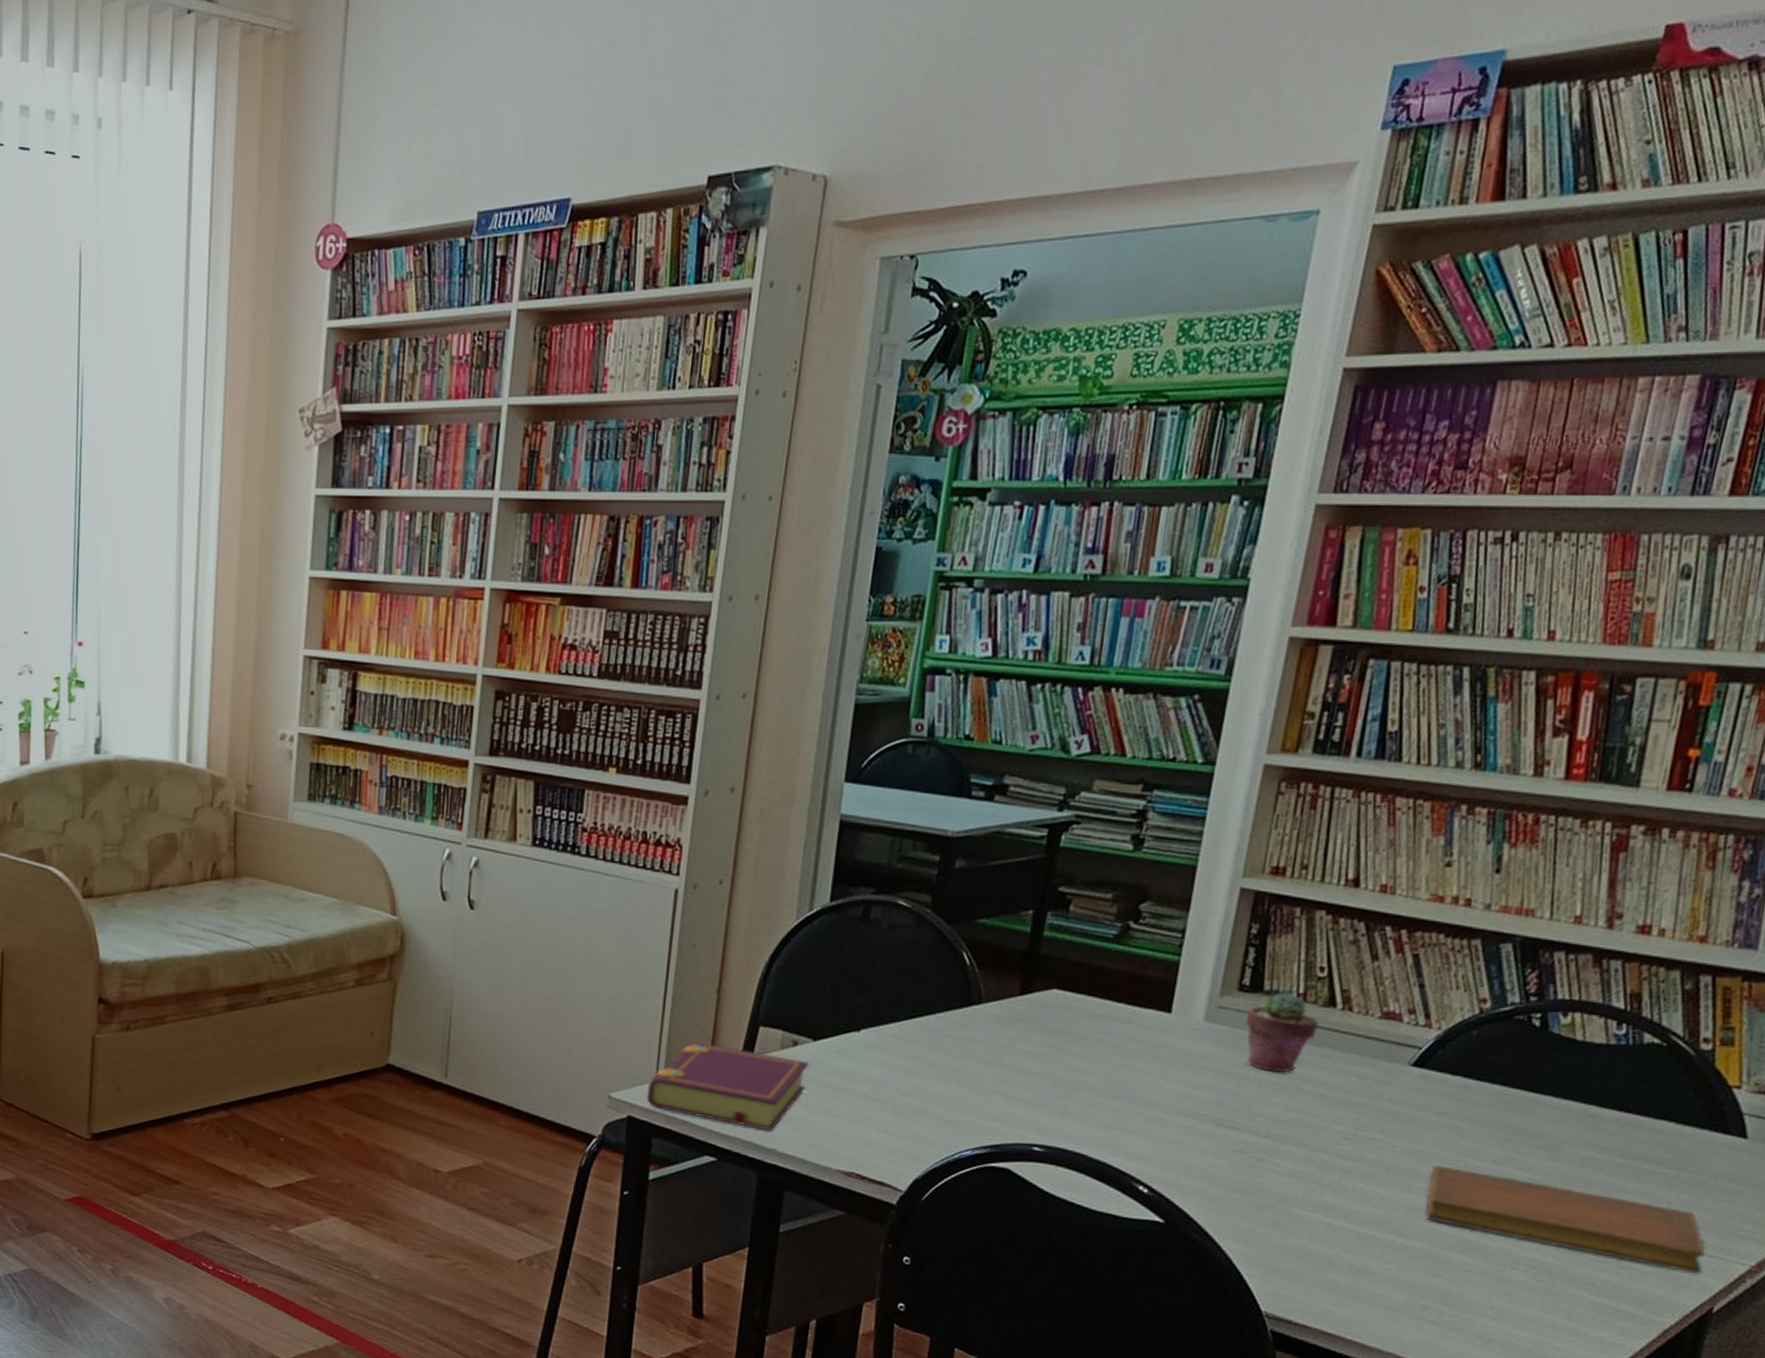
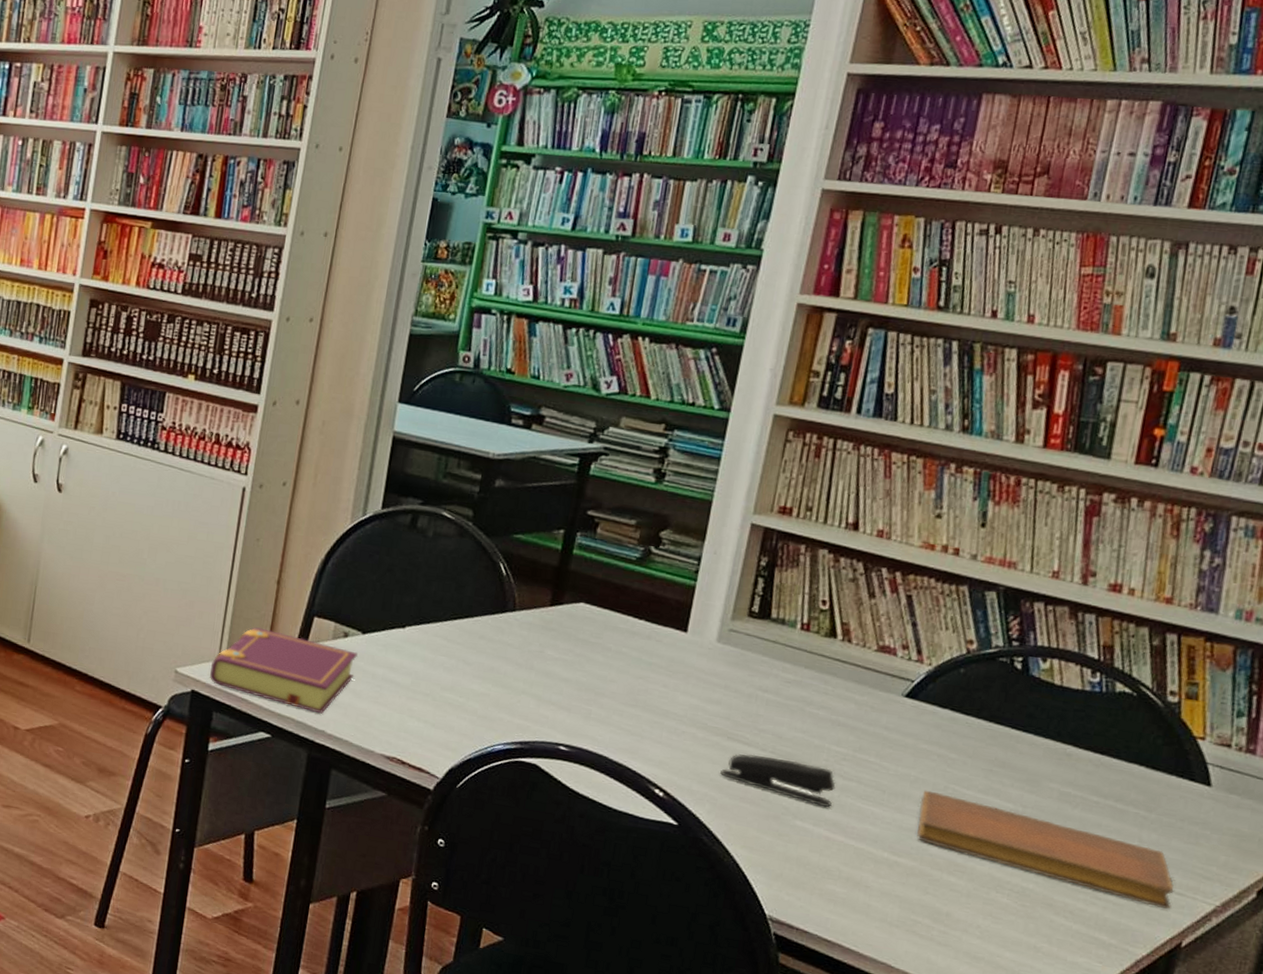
stapler: none [1210,1140,1336,1192] -> present [720,754,836,808]
potted succulent: present [1245,993,1319,1073] -> none [754,621,821,694]

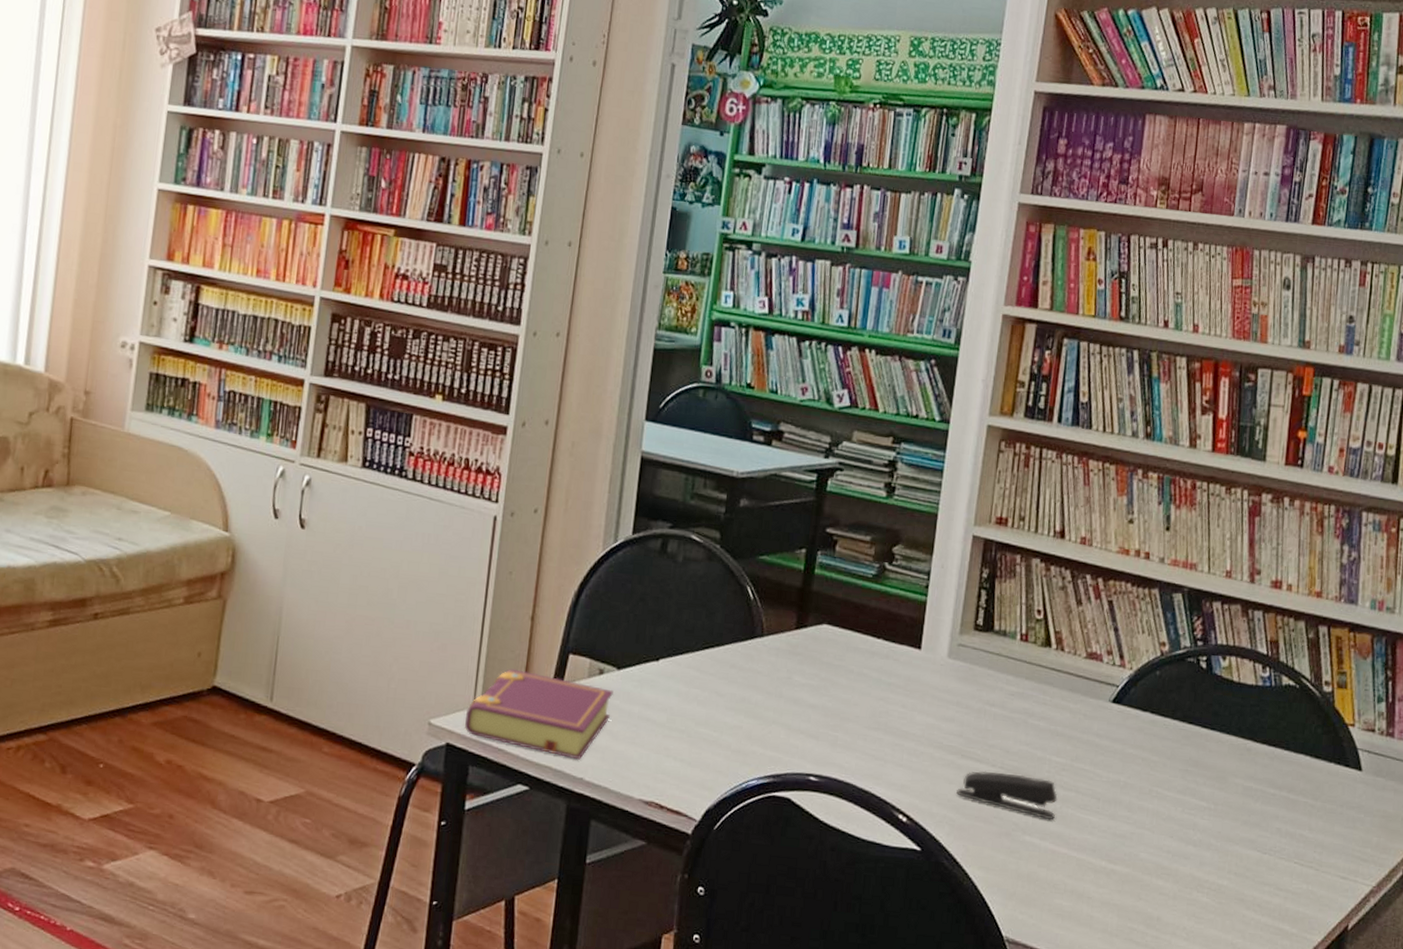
notebook: present [917,790,1174,909] -> none [1129,794,1339,894]

